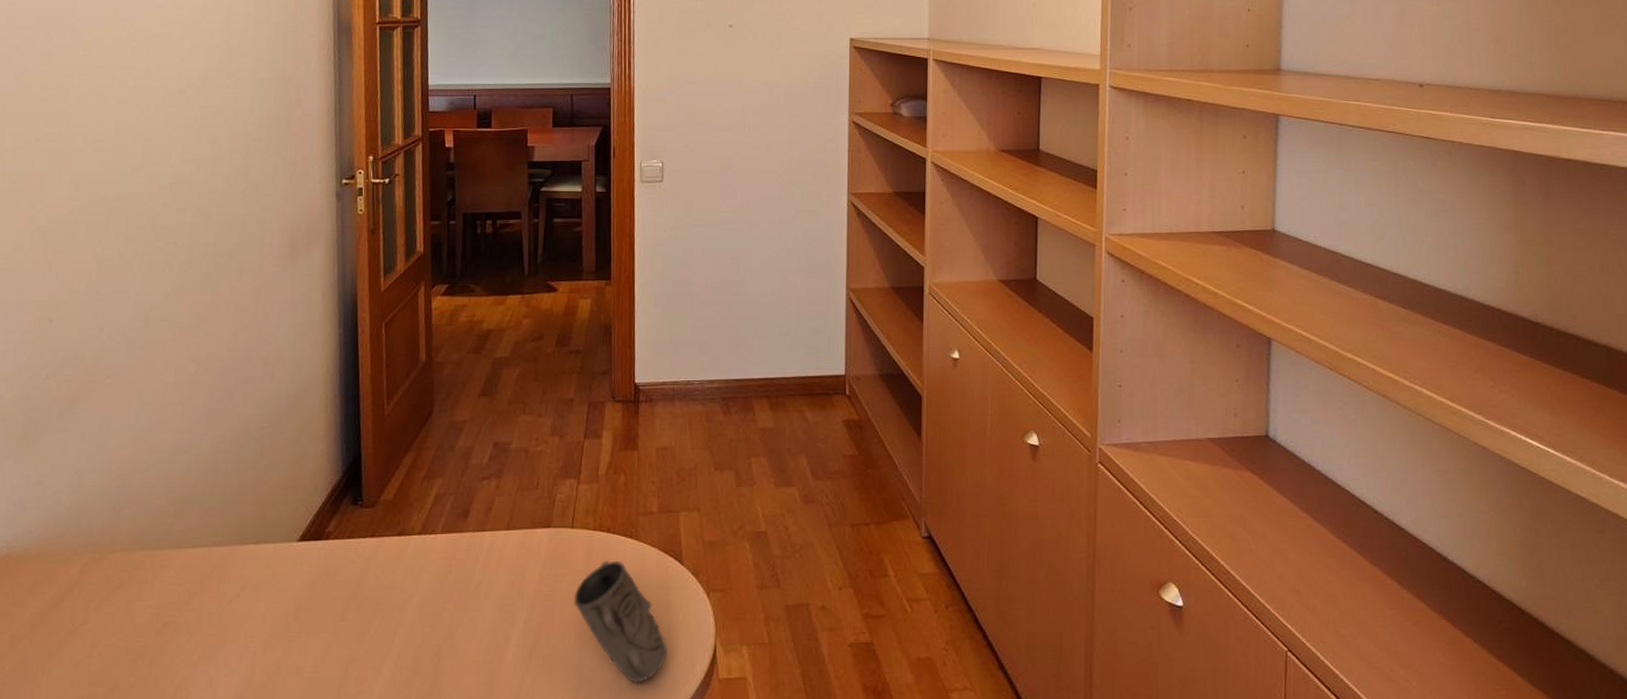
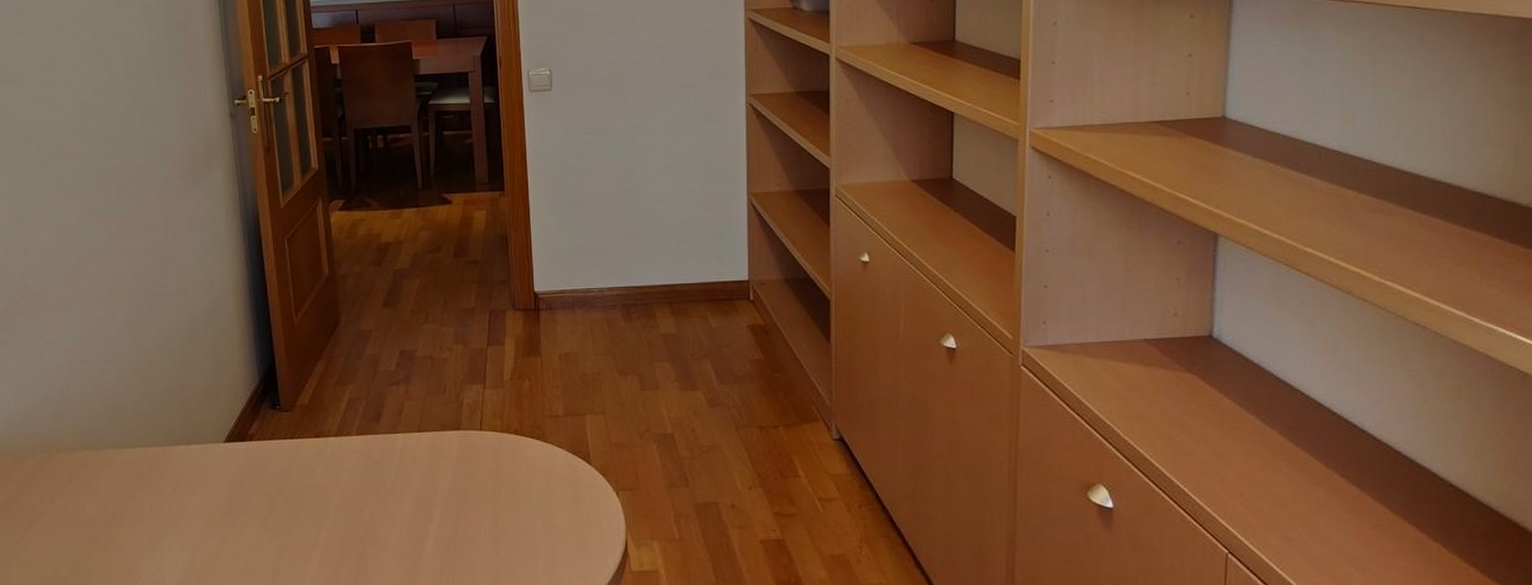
mug: present [573,560,668,683] -> none [486,461,580,574]

